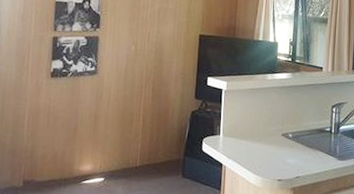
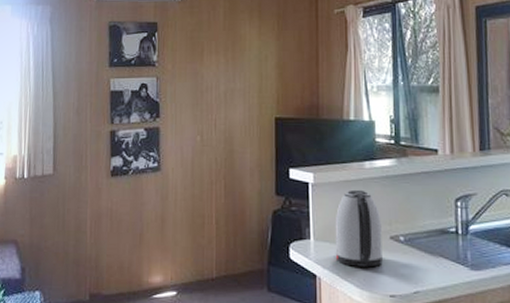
kettle: none [238,96,276,158] -> present [335,189,383,268]

